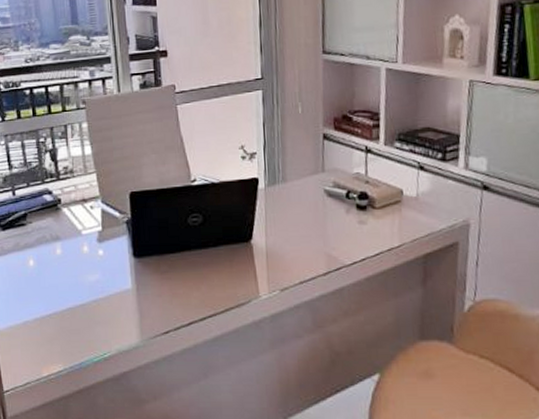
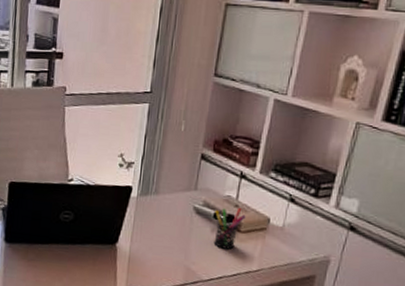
pen holder: none [346,183,378,229] -> present [213,207,246,250]

